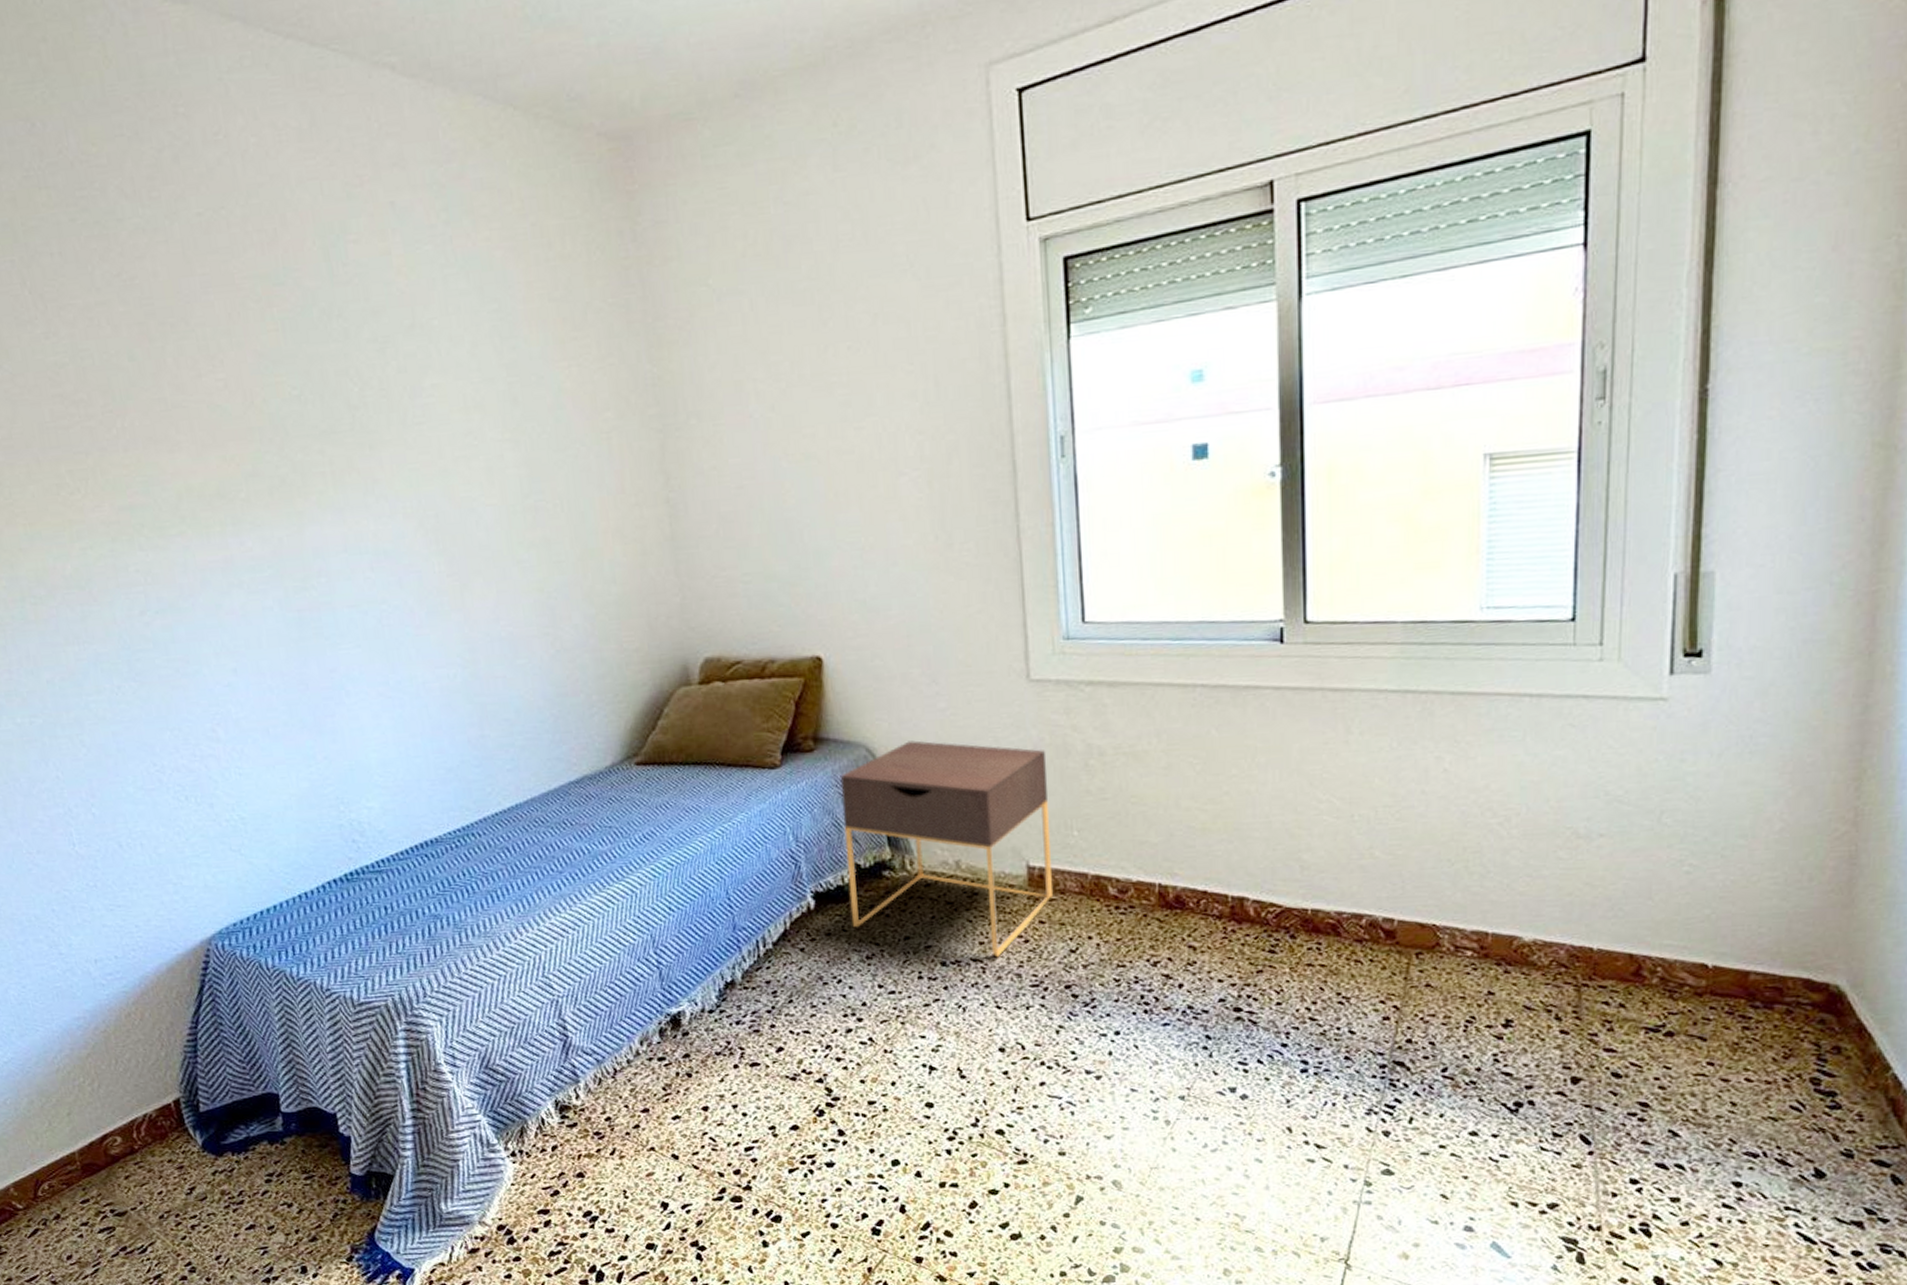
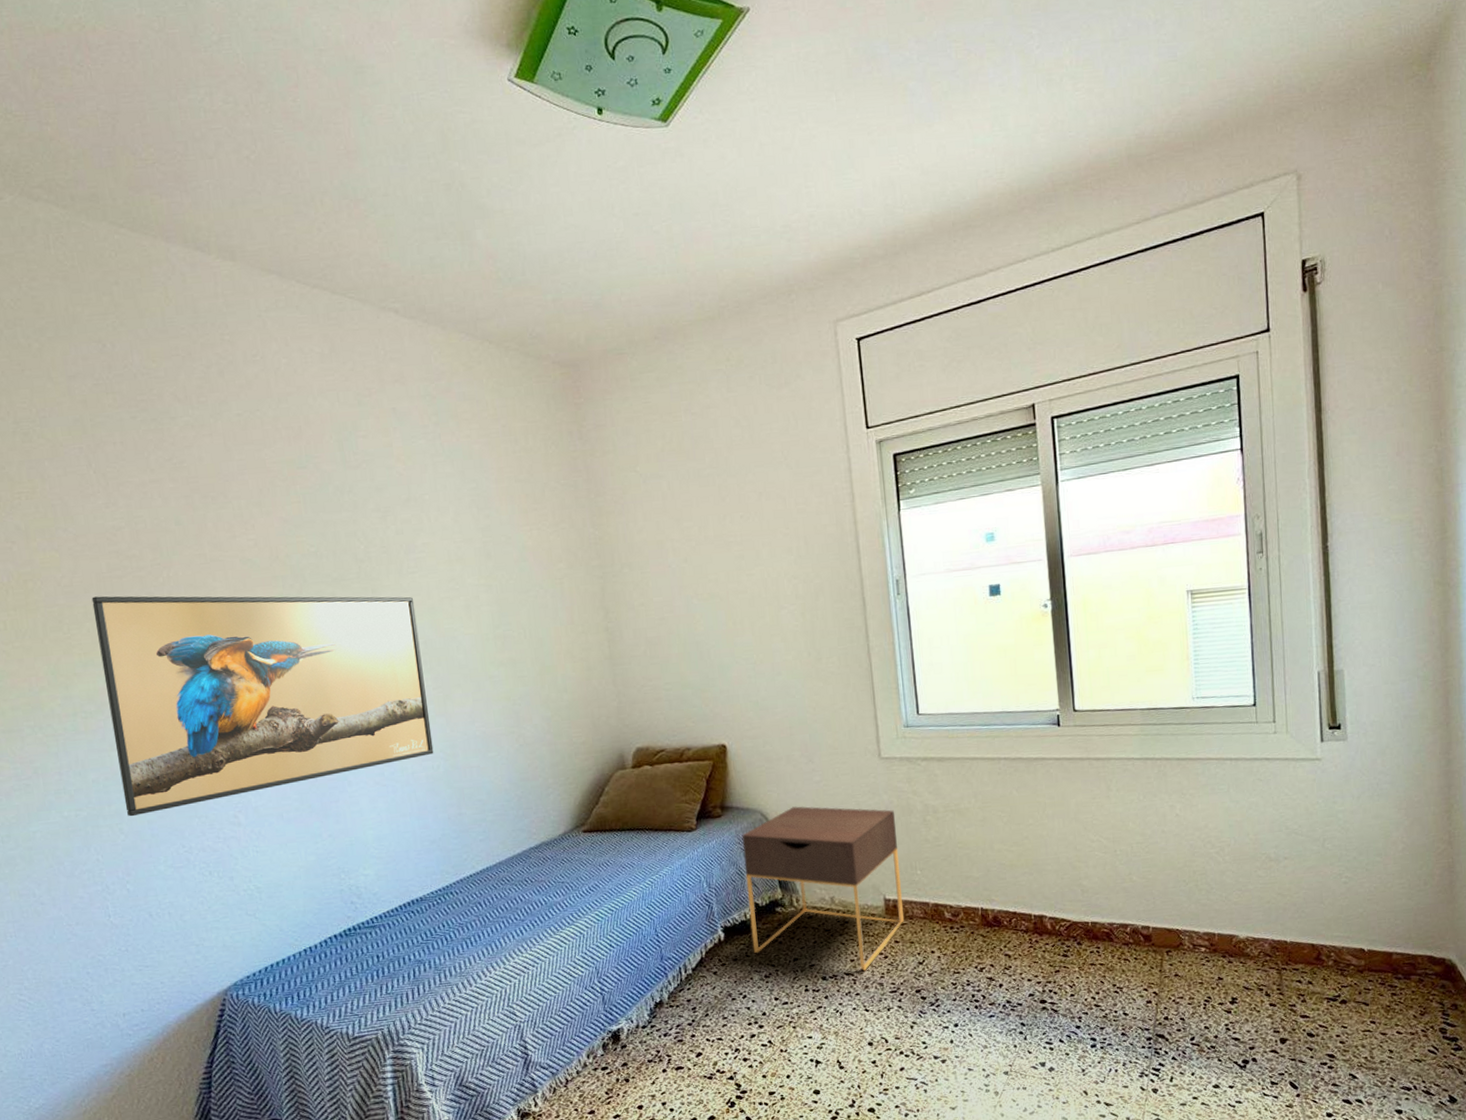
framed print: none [34,451,449,727] -> present [91,596,434,817]

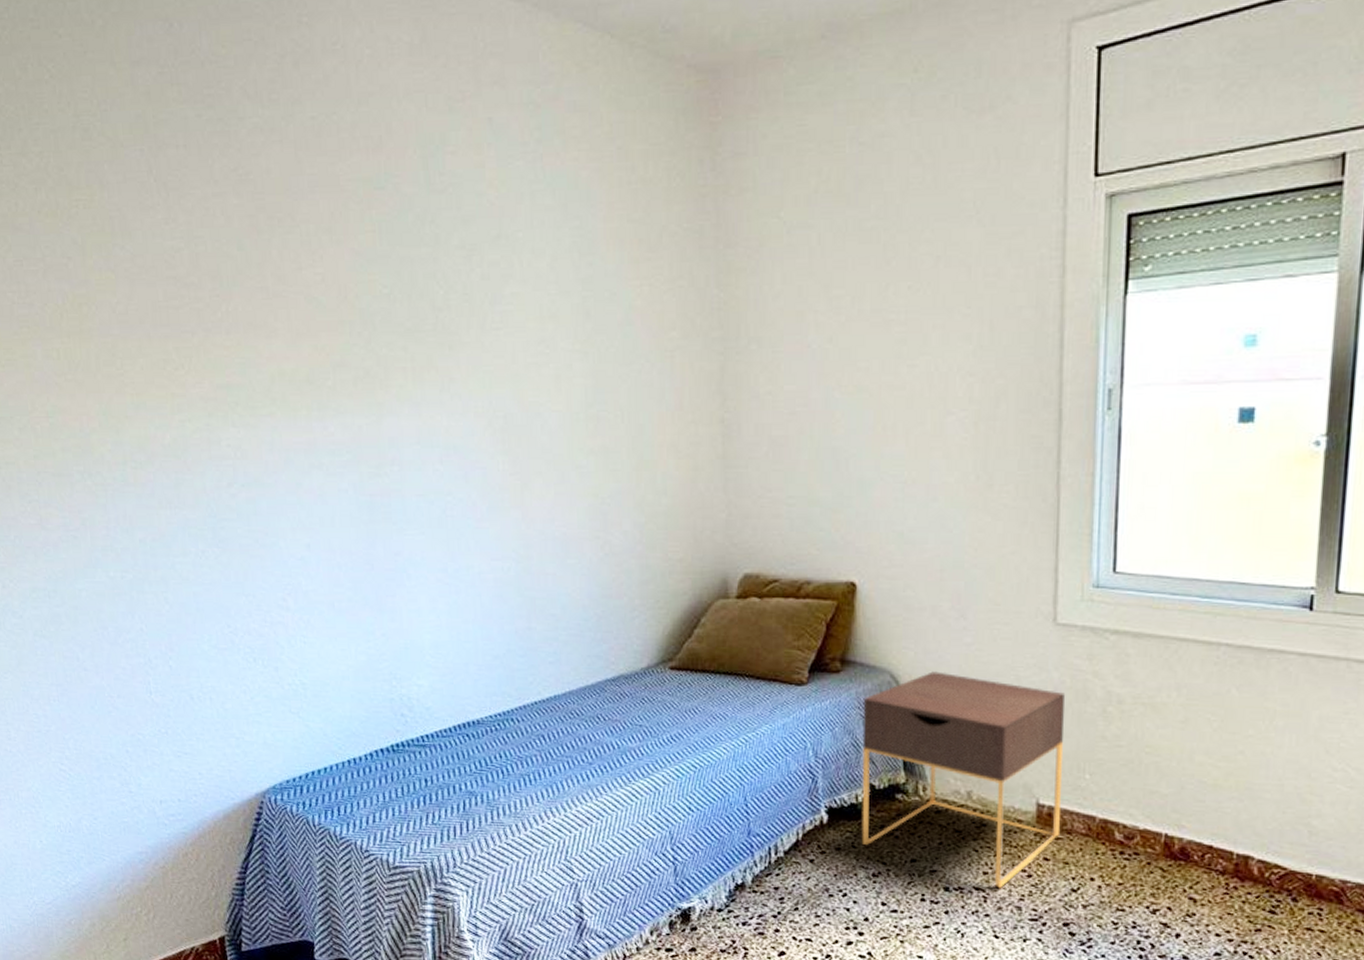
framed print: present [91,596,434,817] -> none [146,328,505,586]

